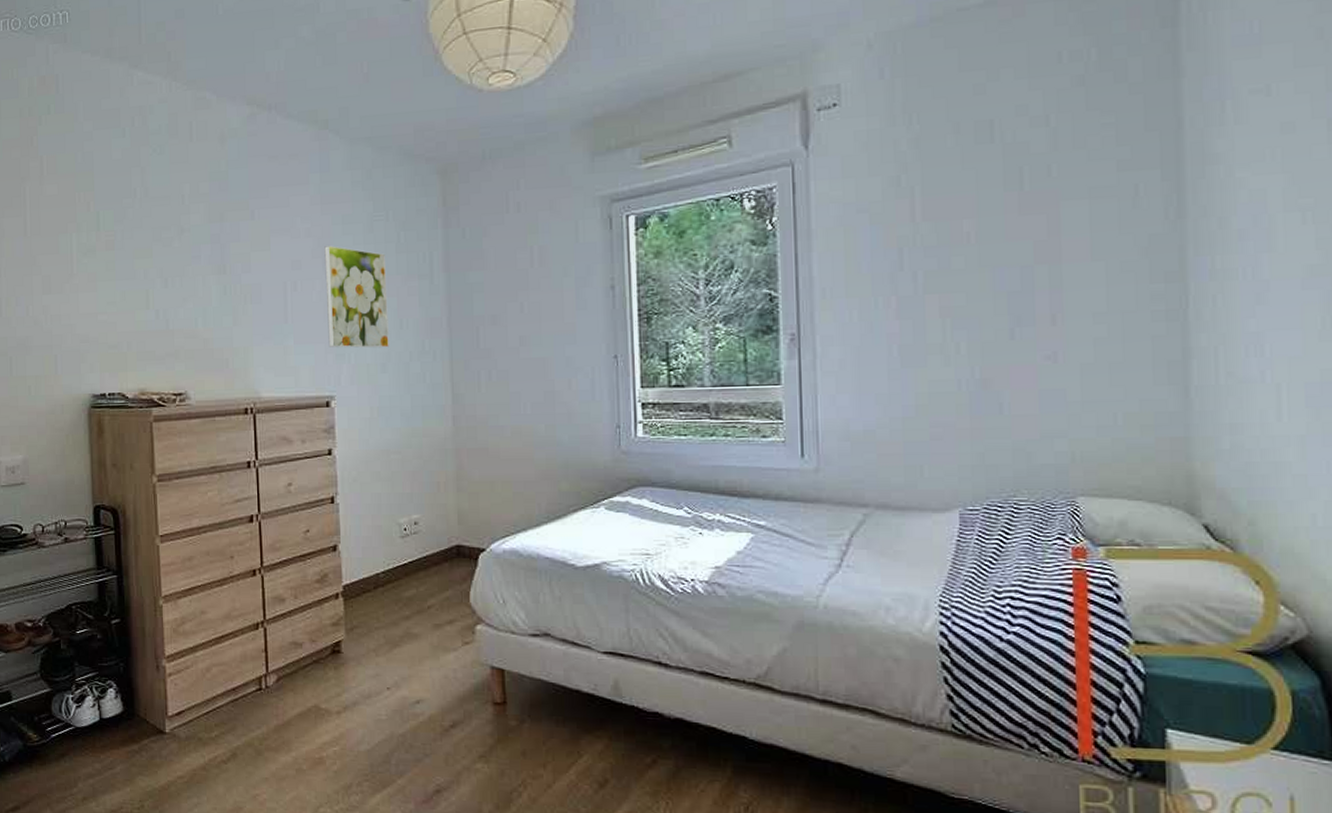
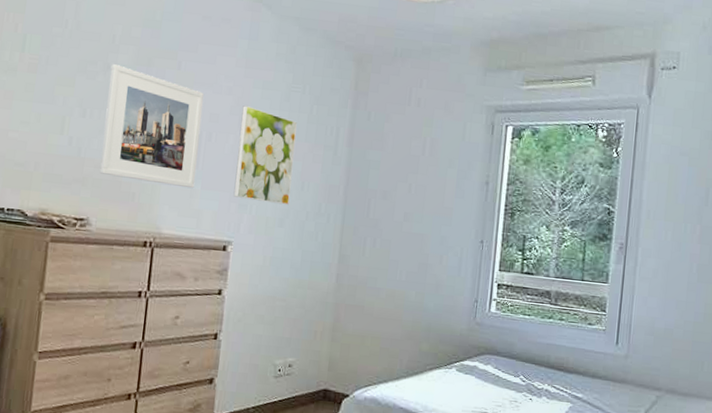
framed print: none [184,226,287,345] -> present [99,64,204,189]

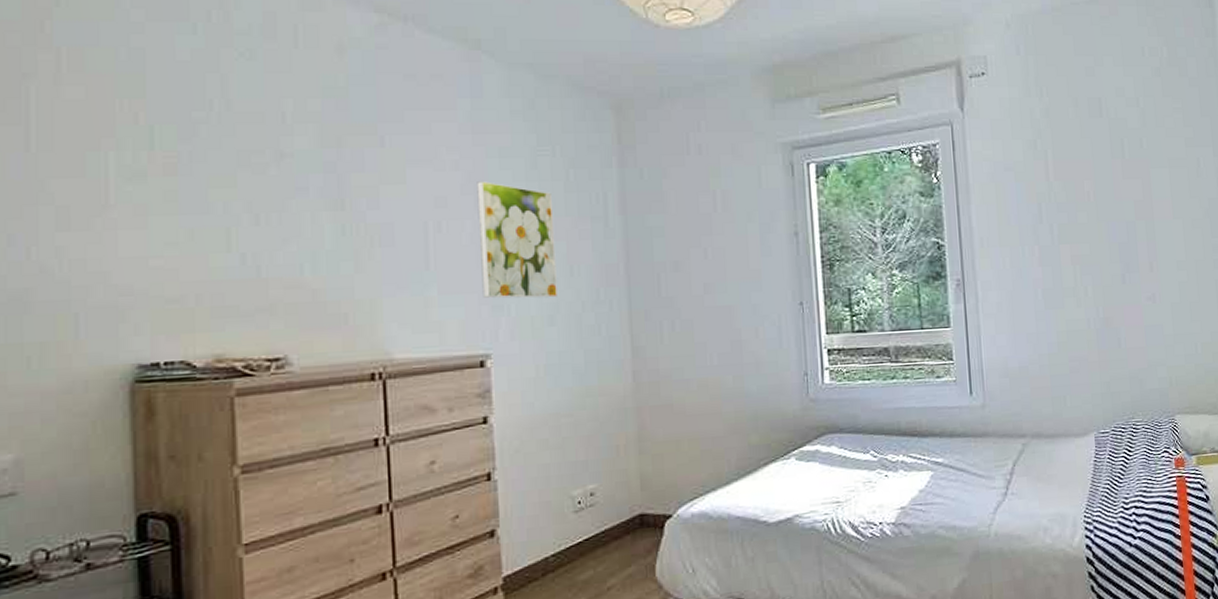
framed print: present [99,64,204,189] -> none [285,150,429,297]

